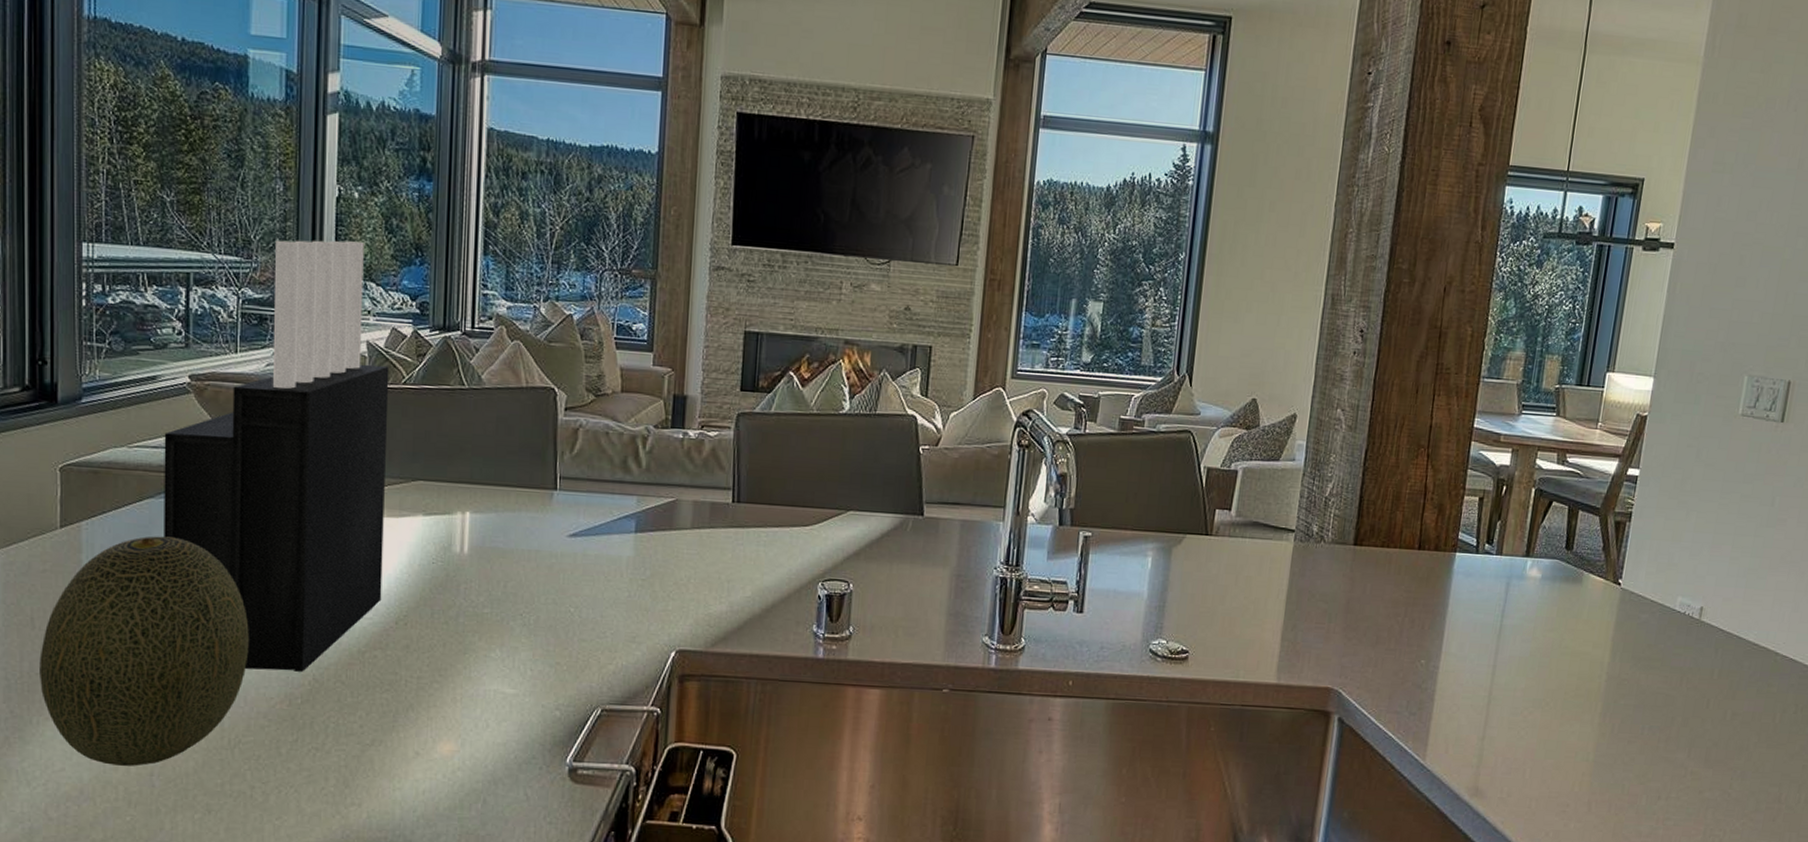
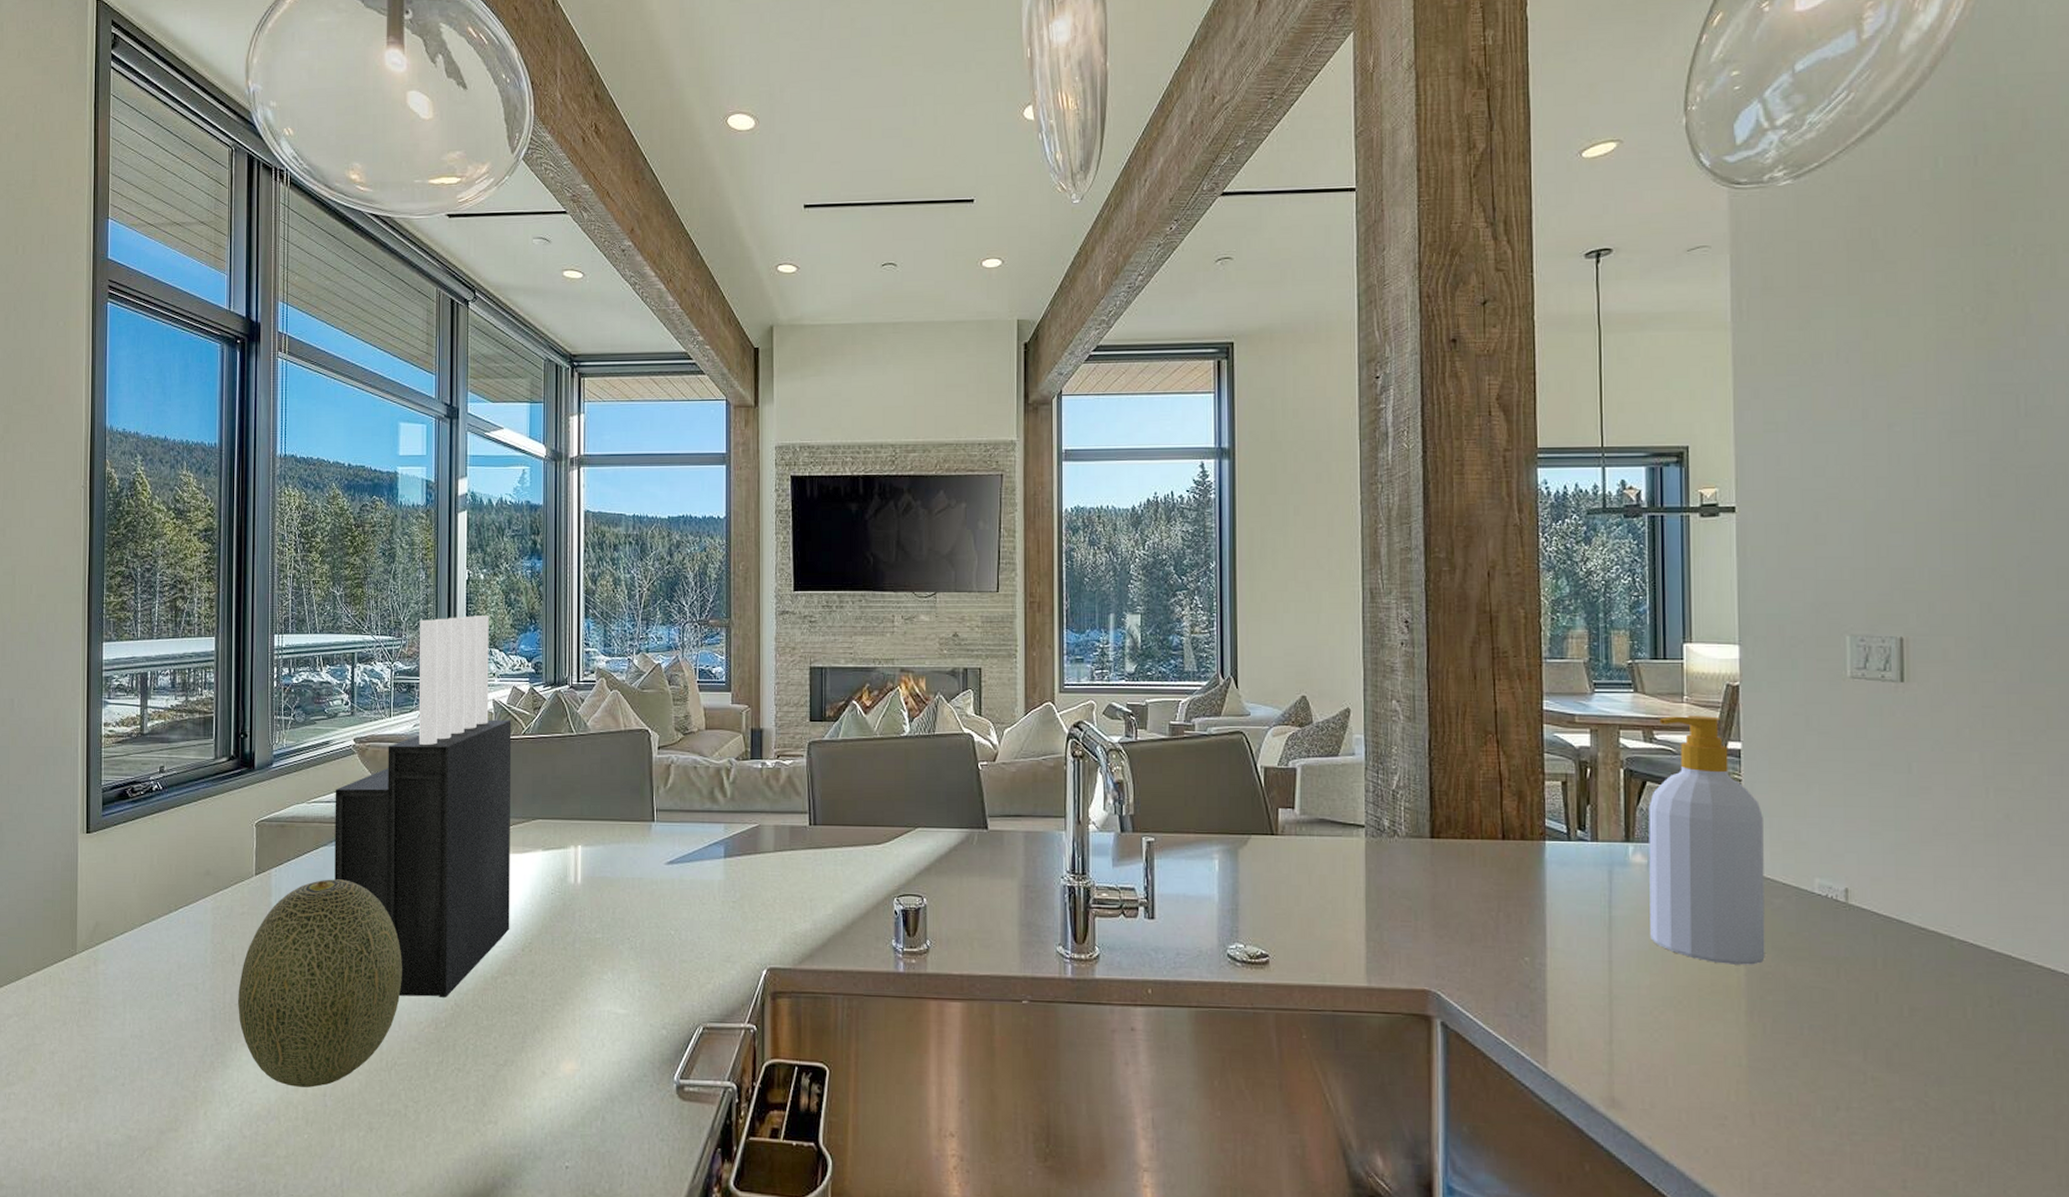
soap bottle: none [1532,441,1646,673] -> present [1648,715,1765,965]

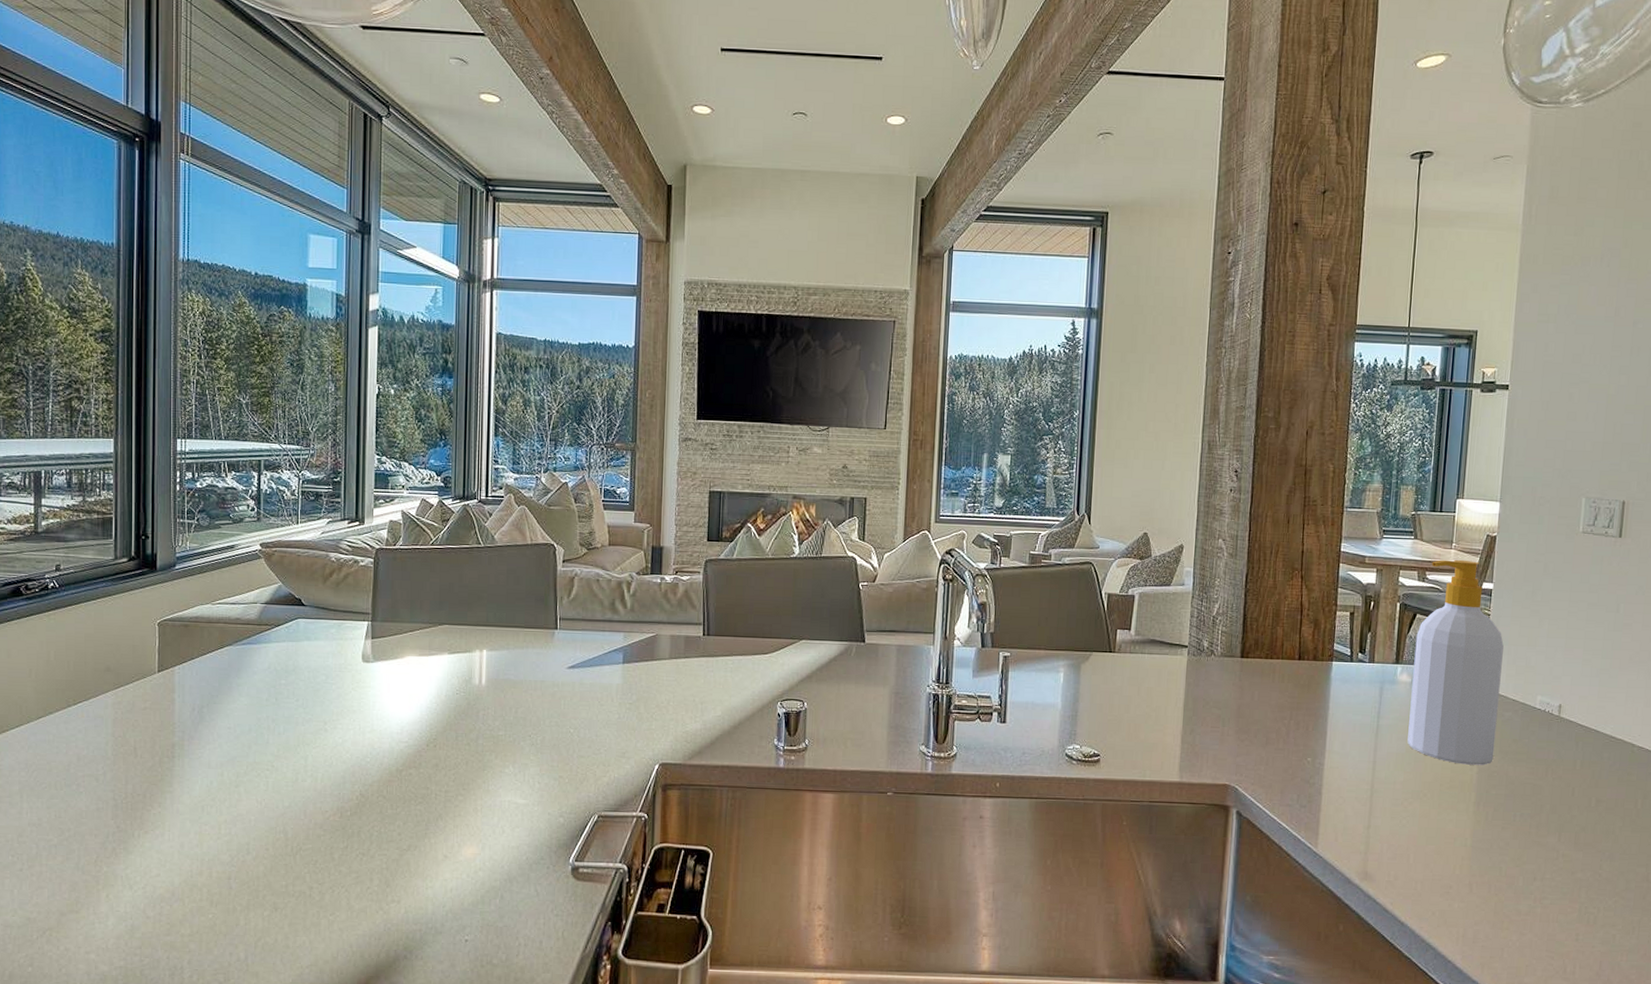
fruit: present [238,879,402,1088] -> none [141,677,308,871]
knife block: present [334,616,512,998] -> none [240,429,420,789]

